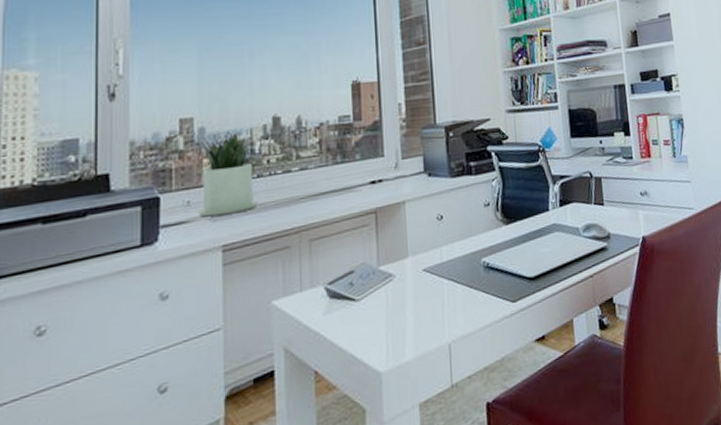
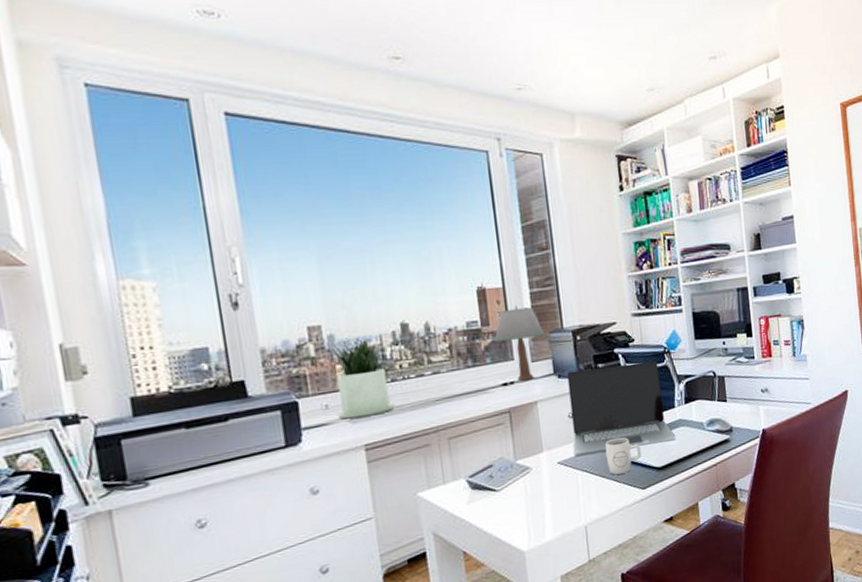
table lamp: none [366,100,417,179] -> present [494,306,545,381]
laptop: none [437,160,550,264] -> present [567,361,676,457]
mug: none [474,242,513,285] -> present [605,437,642,475]

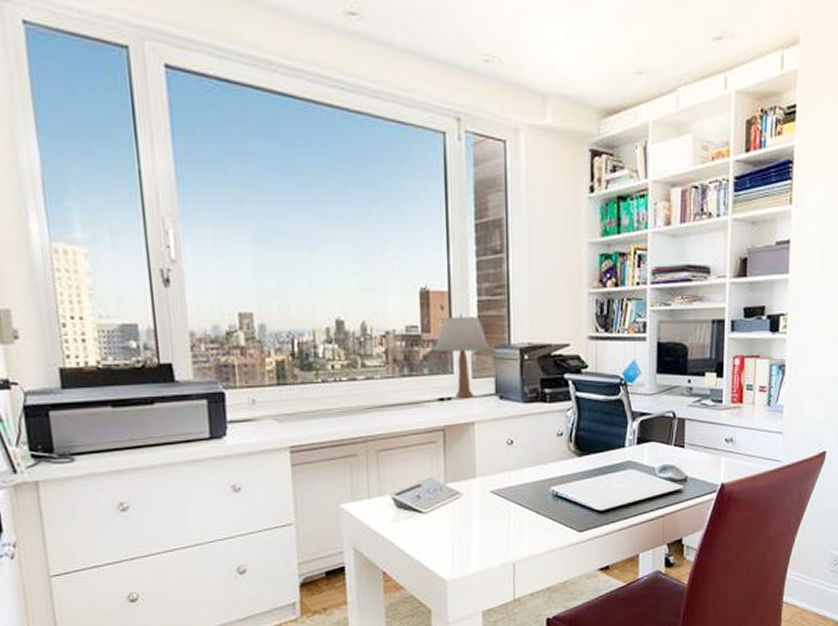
planter: present [331,340,395,419] -> none [262,334,324,417]
laptop: present [567,361,676,457] -> none [509,392,623,488]
mug: present [605,437,642,475] -> none [543,472,582,512]

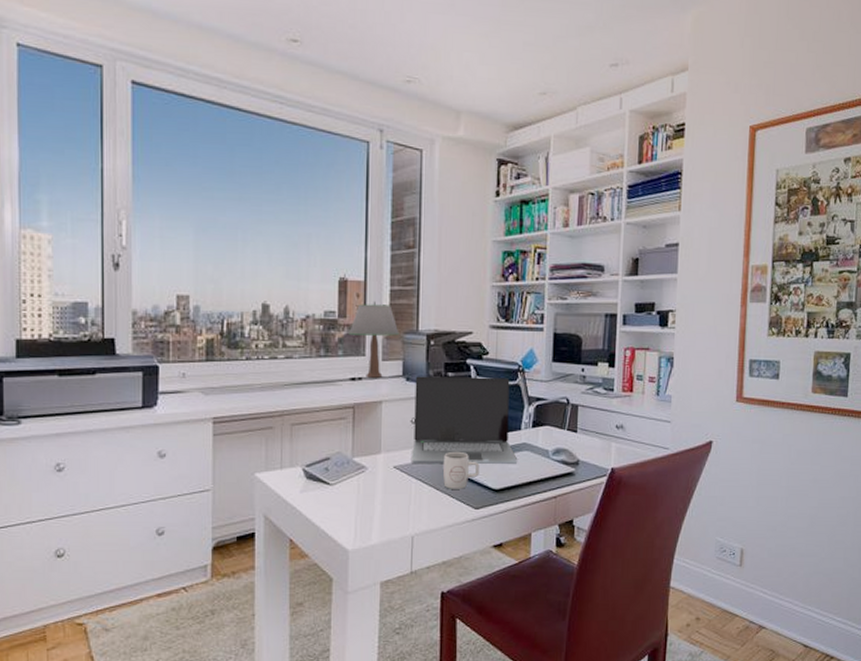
laptop: none [509,392,623,488] -> present [412,376,518,465]
mug: none [543,472,582,512] -> present [442,451,480,489]

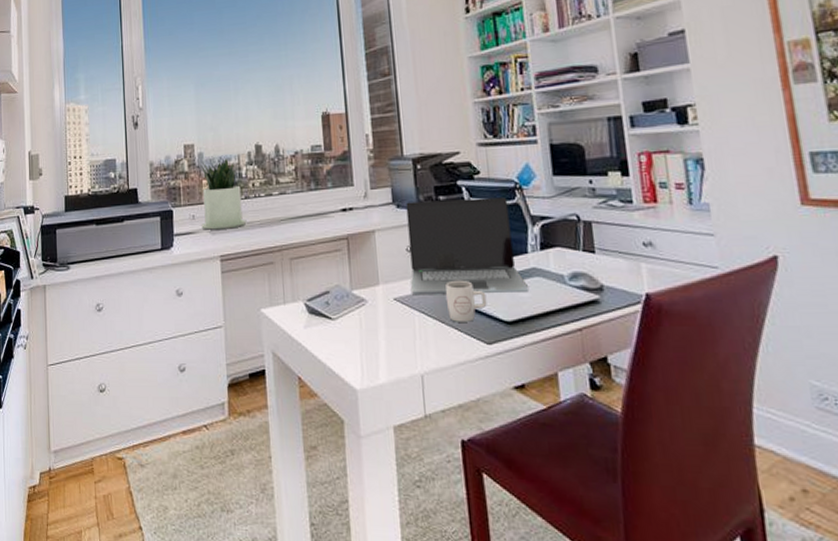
planter: none [193,316,246,390] -> present [200,159,247,230]
table lamp: present [349,301,399,378] -> none [336,131,385,208]

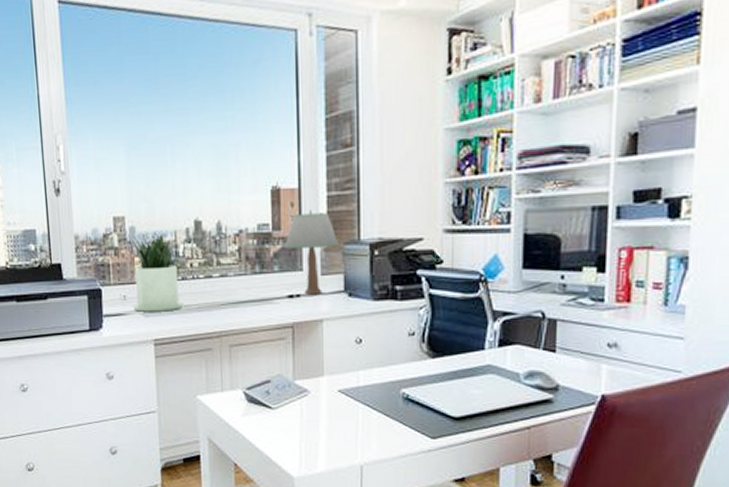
table lamp: none [336,131,385,208] -> present [284,210,339,294]
laptop: present [406,197,530,296] -> none [358,290,482,390]
mug: present [445,280,487,322] -> none [392,374,436,416]

